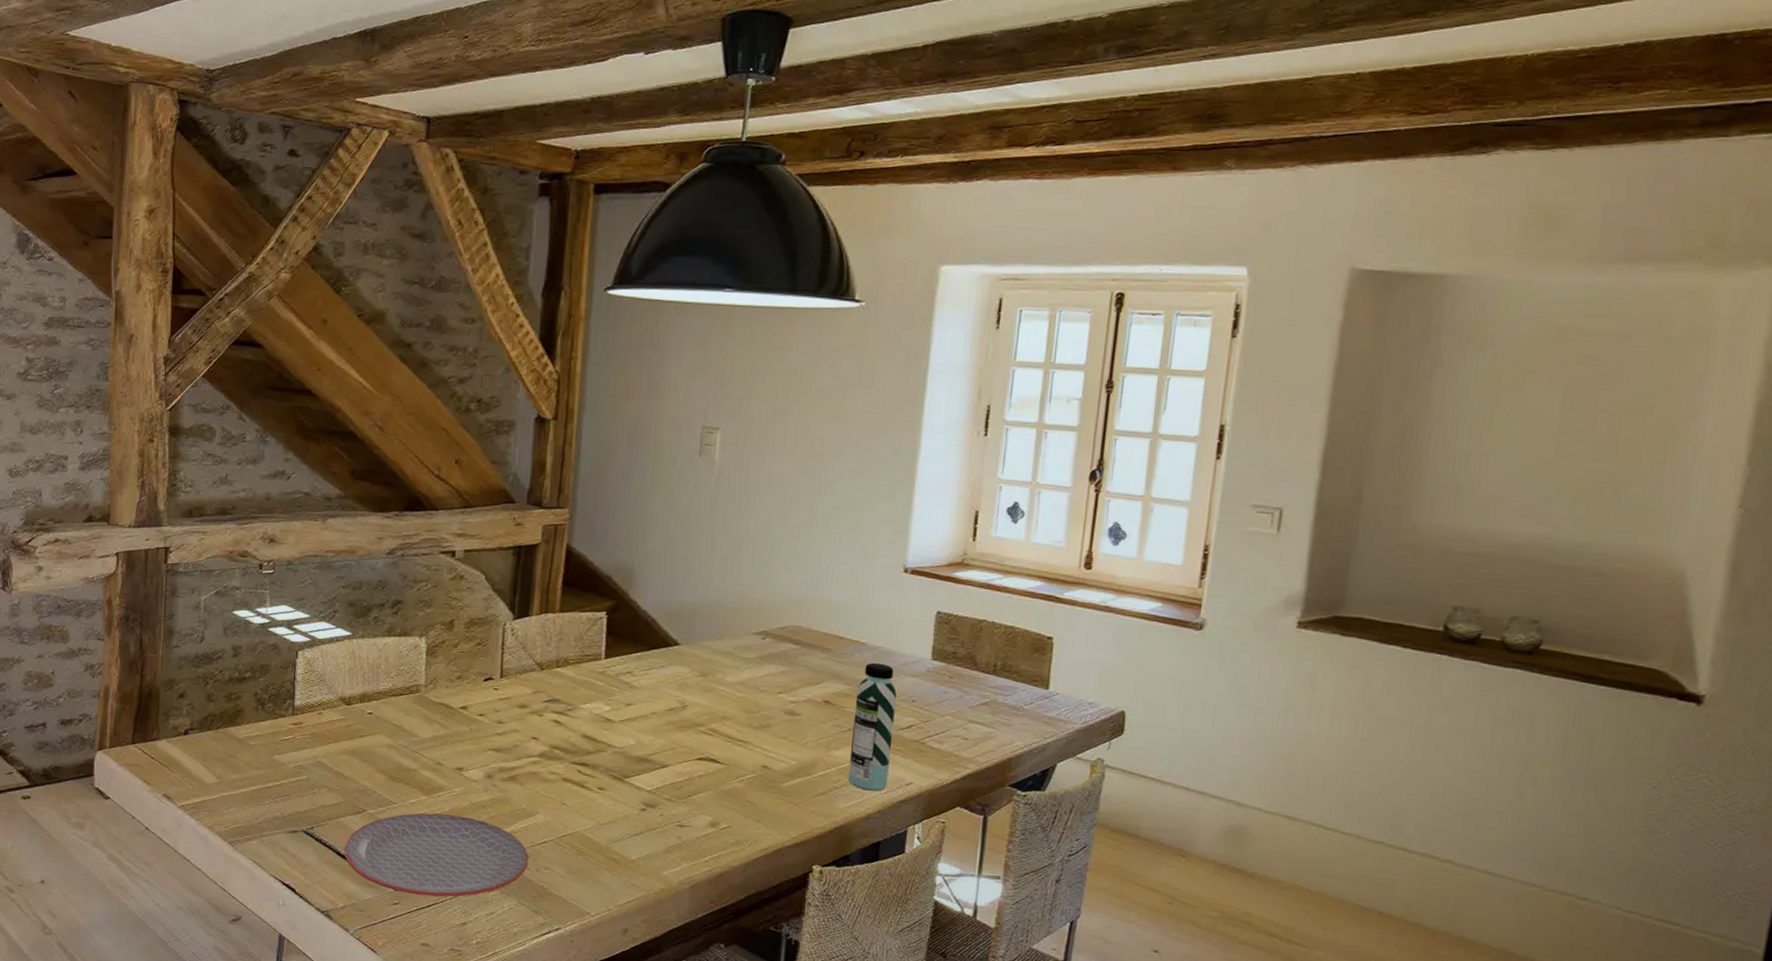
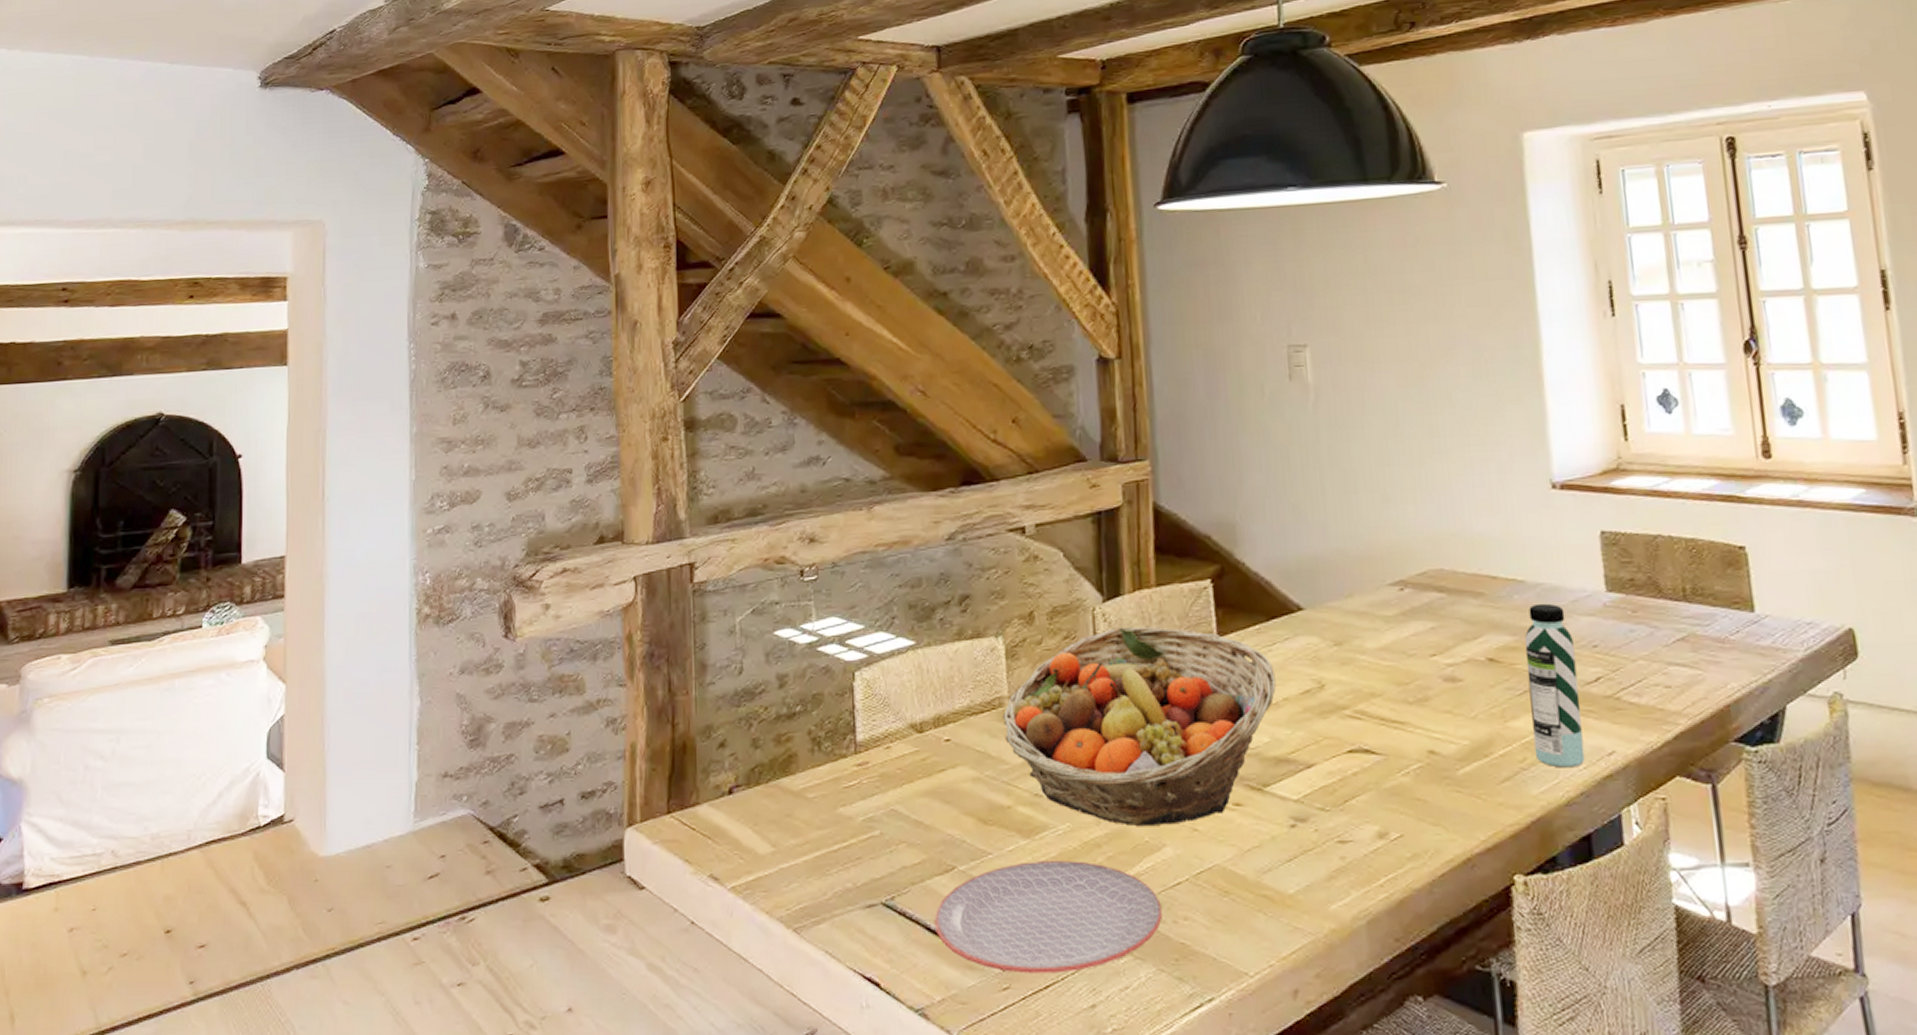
fruit basket: none [418,641,648,798] -> present [1002,626,1276,826]

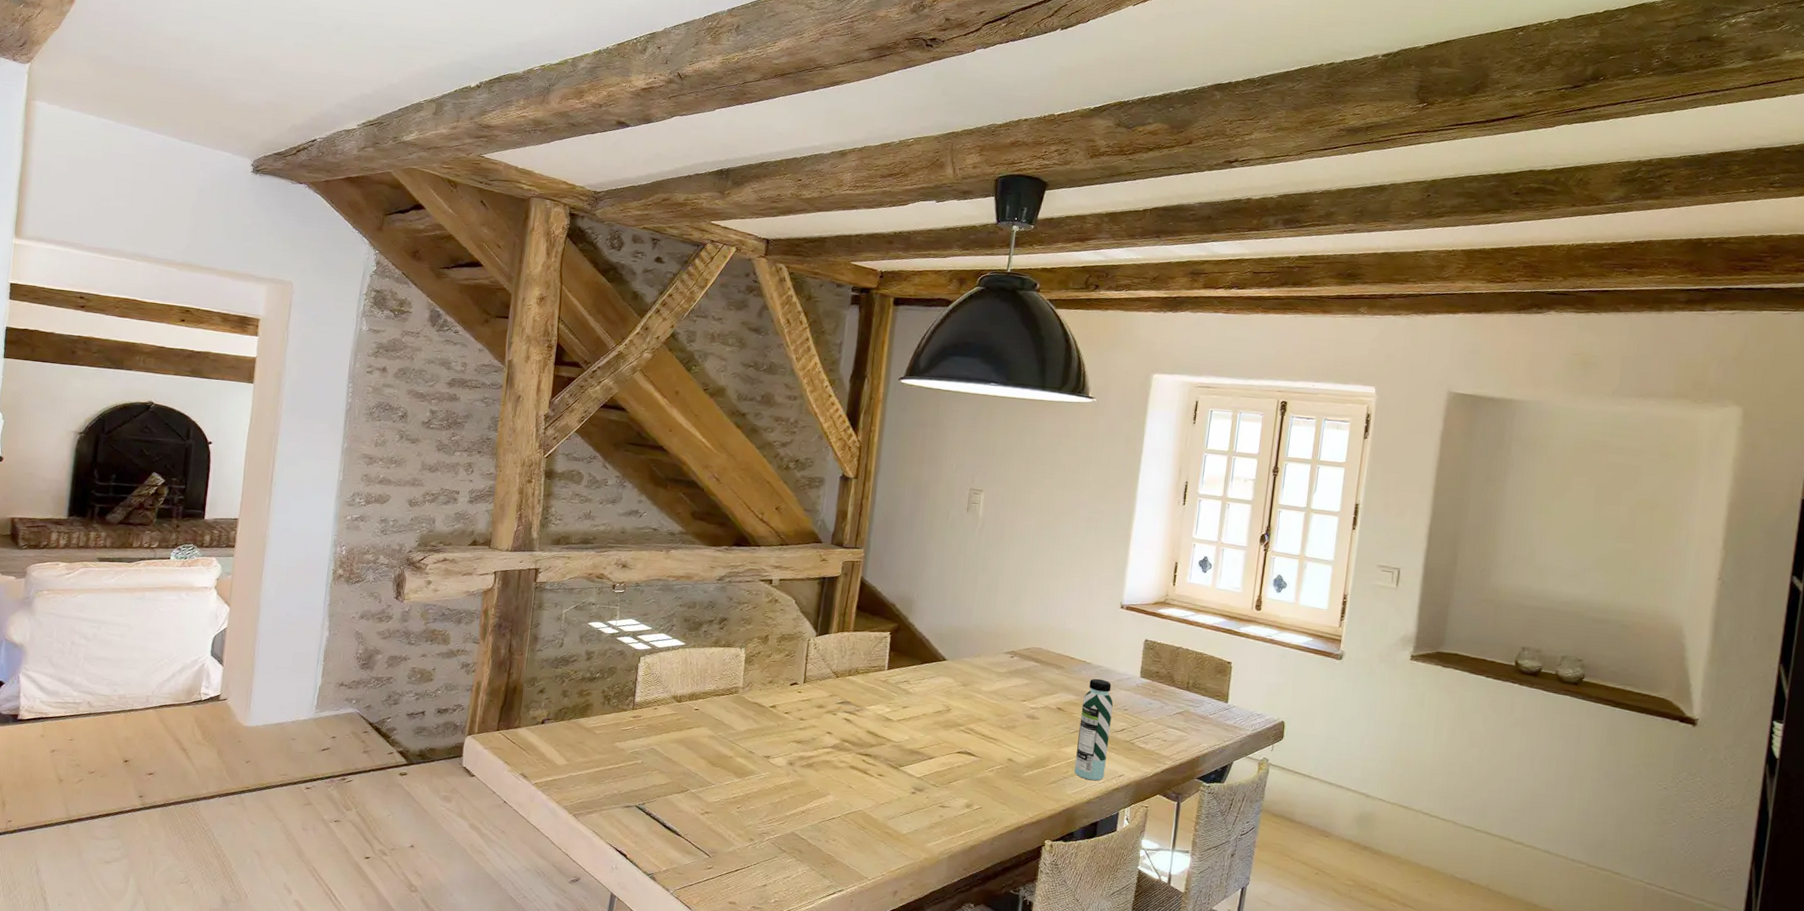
plate: present [935,861,1162,974] -> none [669,792,820,863]
fruit basket: present [1002,626,1276,826] -> none [735,654,921,782]

